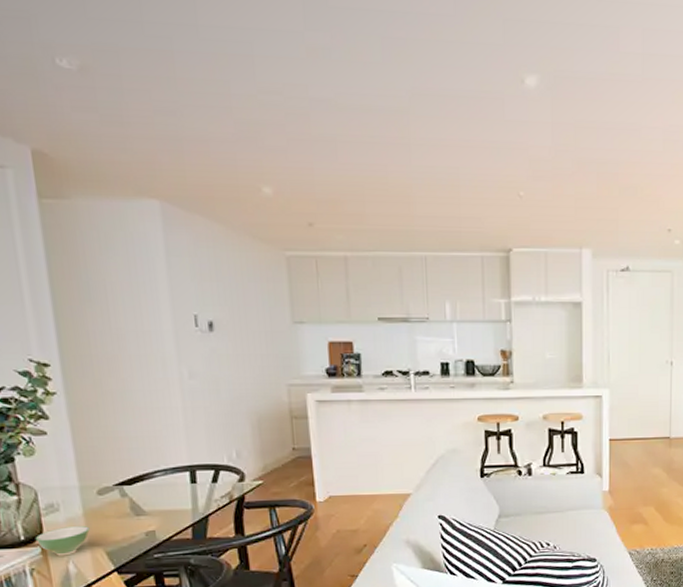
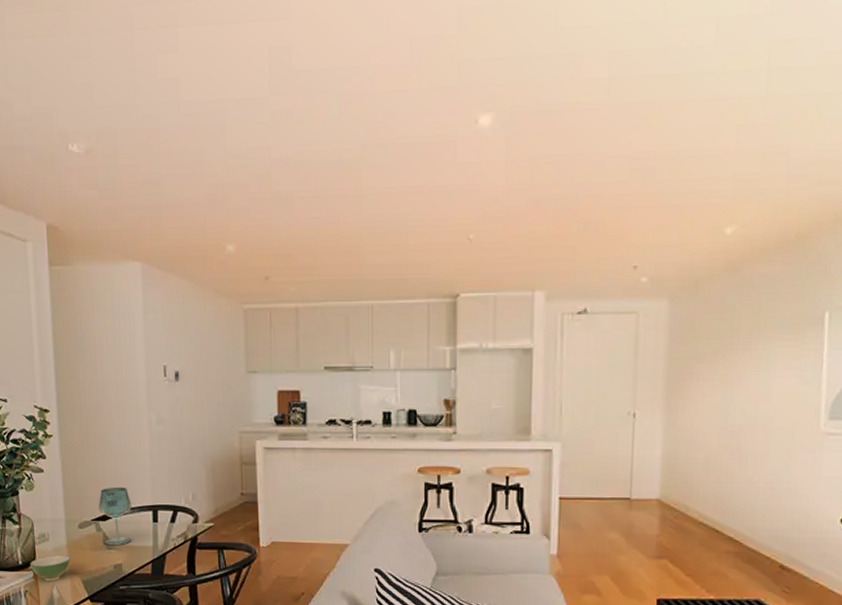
wine glass: none [121,447,165,512] -> present [98,486,132,546]

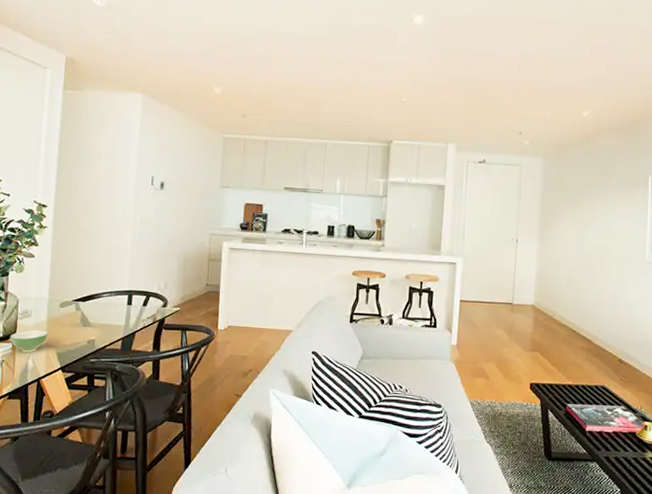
wine glass: present [98,486,132,546] -> none [80,273,110,324]

